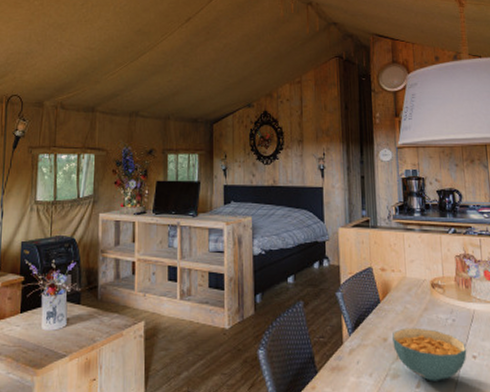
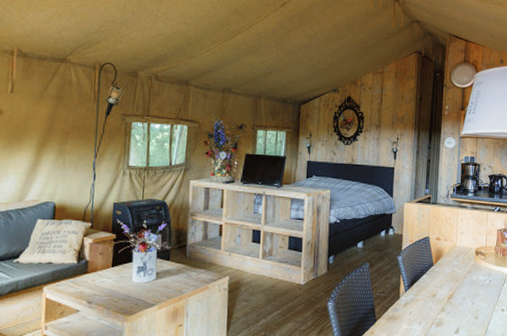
cereal bowl: present [392,327,467,381] -> none [440,286,498,329]

